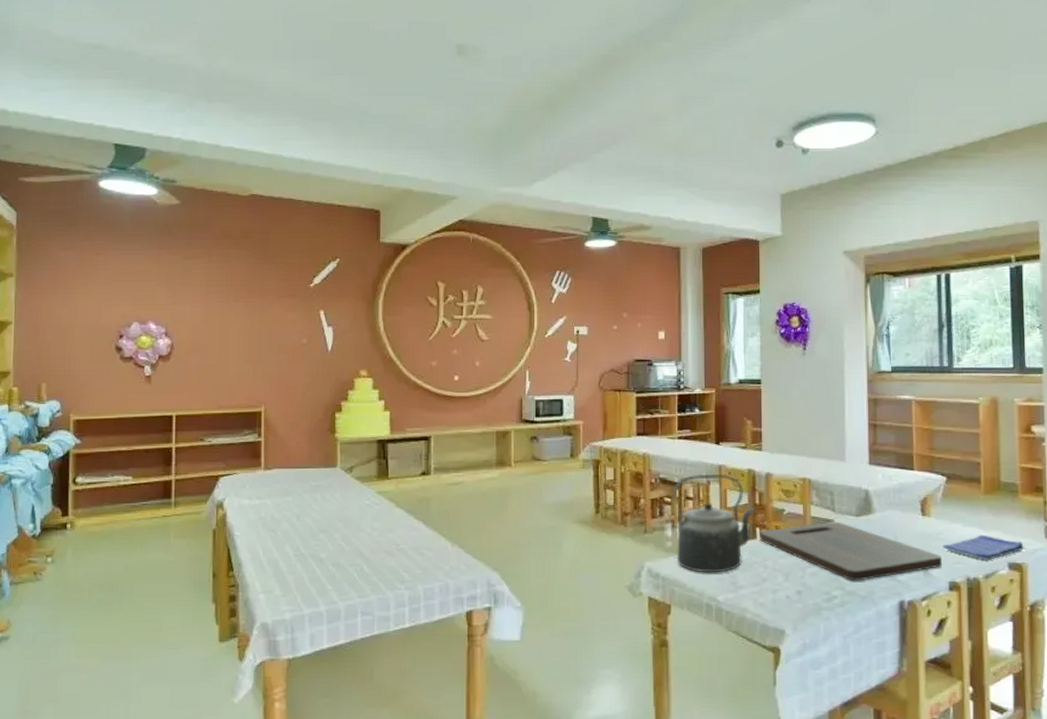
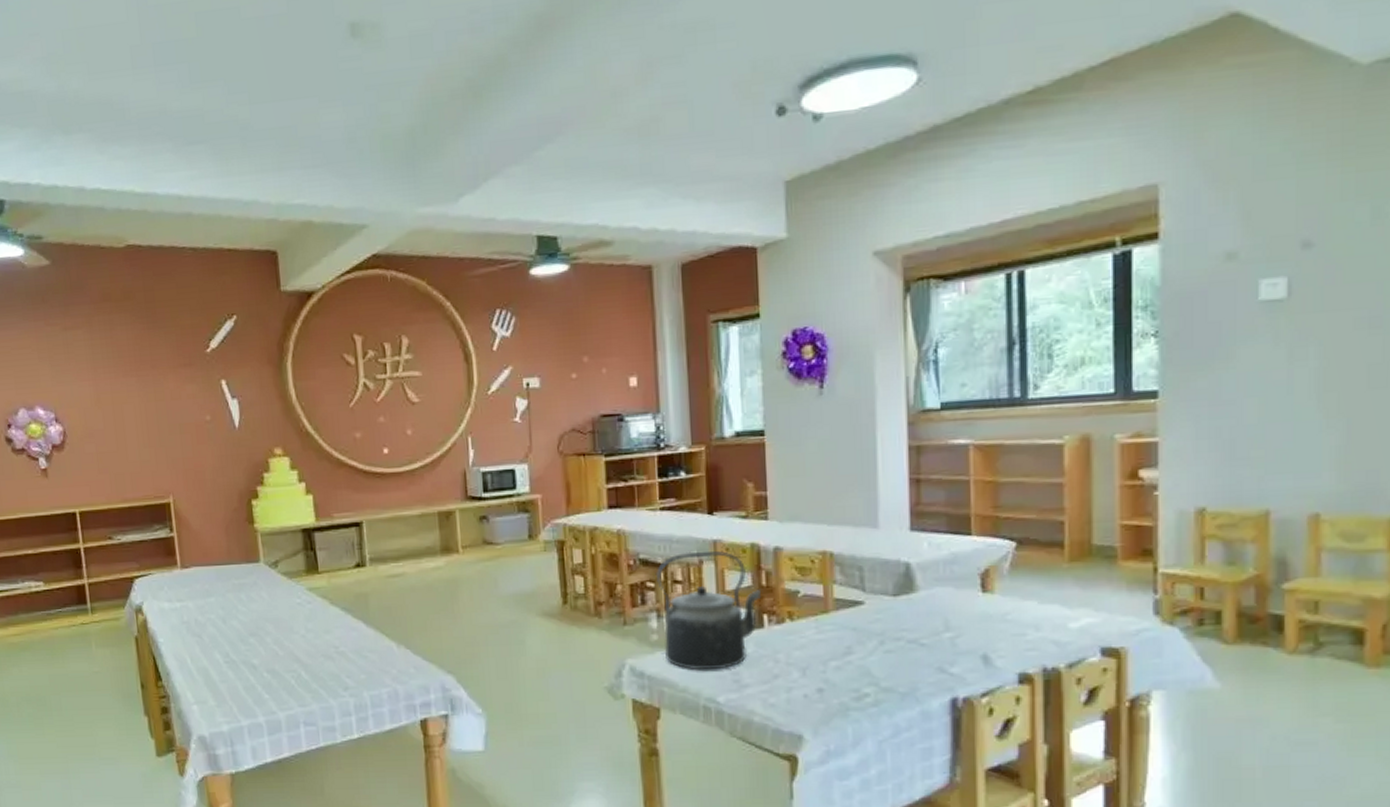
cutting board: present [760,521,942,581] -> none [768,603,1009,676]
dish towel: present [942,534,1024,561] -> none [1010,613,1124,647]

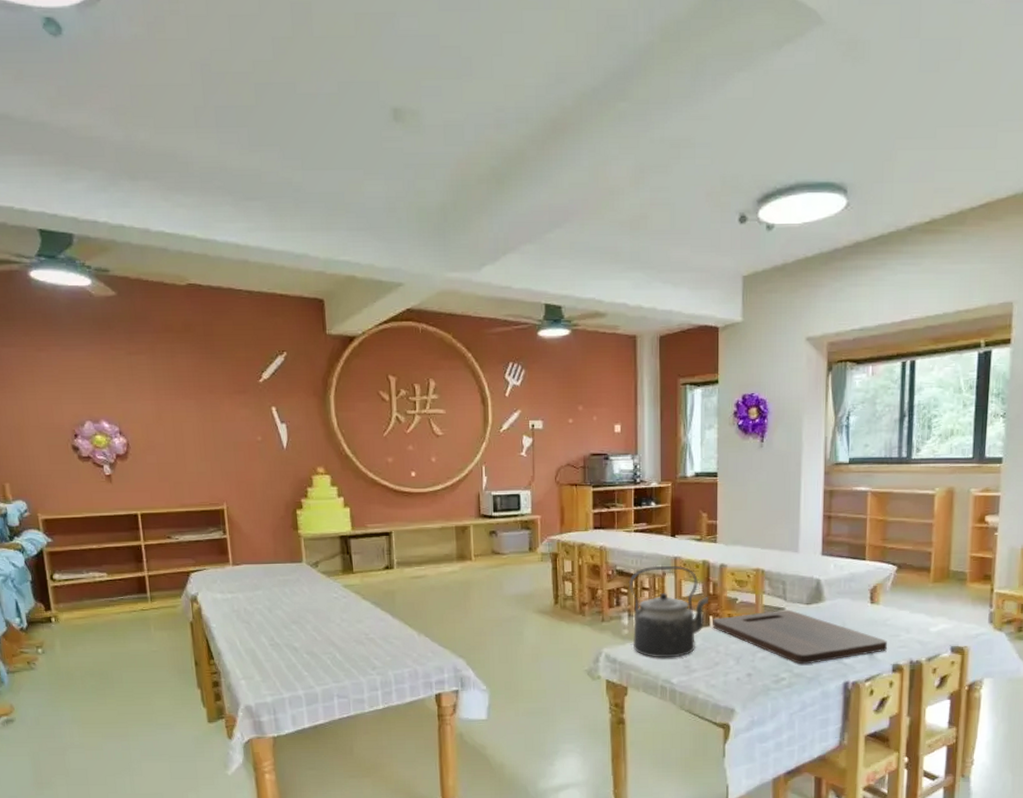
cutting board: none [768,603,1009,676] -> present [713,609,887,665]

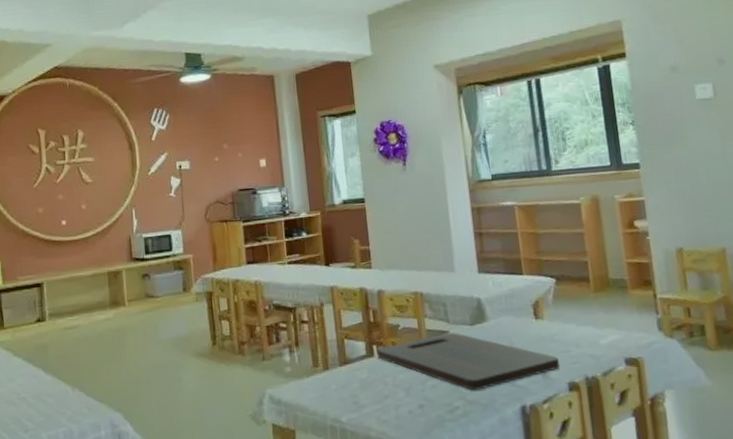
kettle: present [628,565,709,658] -> none [286,295,371,395]

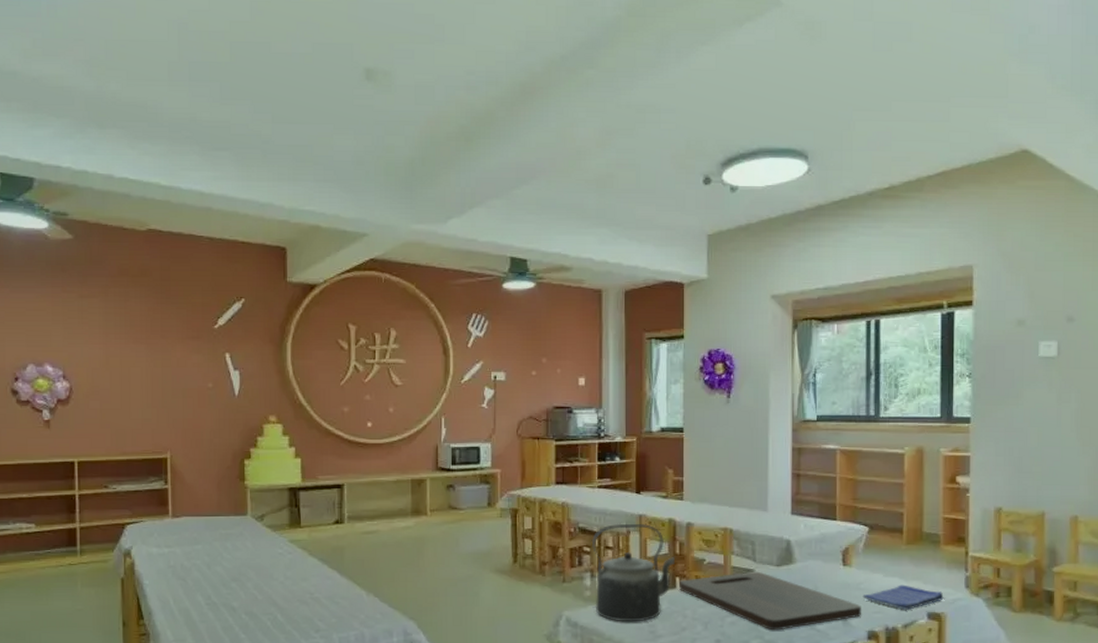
kettle: none [286,295,371,395] -> present [591,523,676,622]
dish towel: none [558,332,639,359] -> present [862,585,944,611]

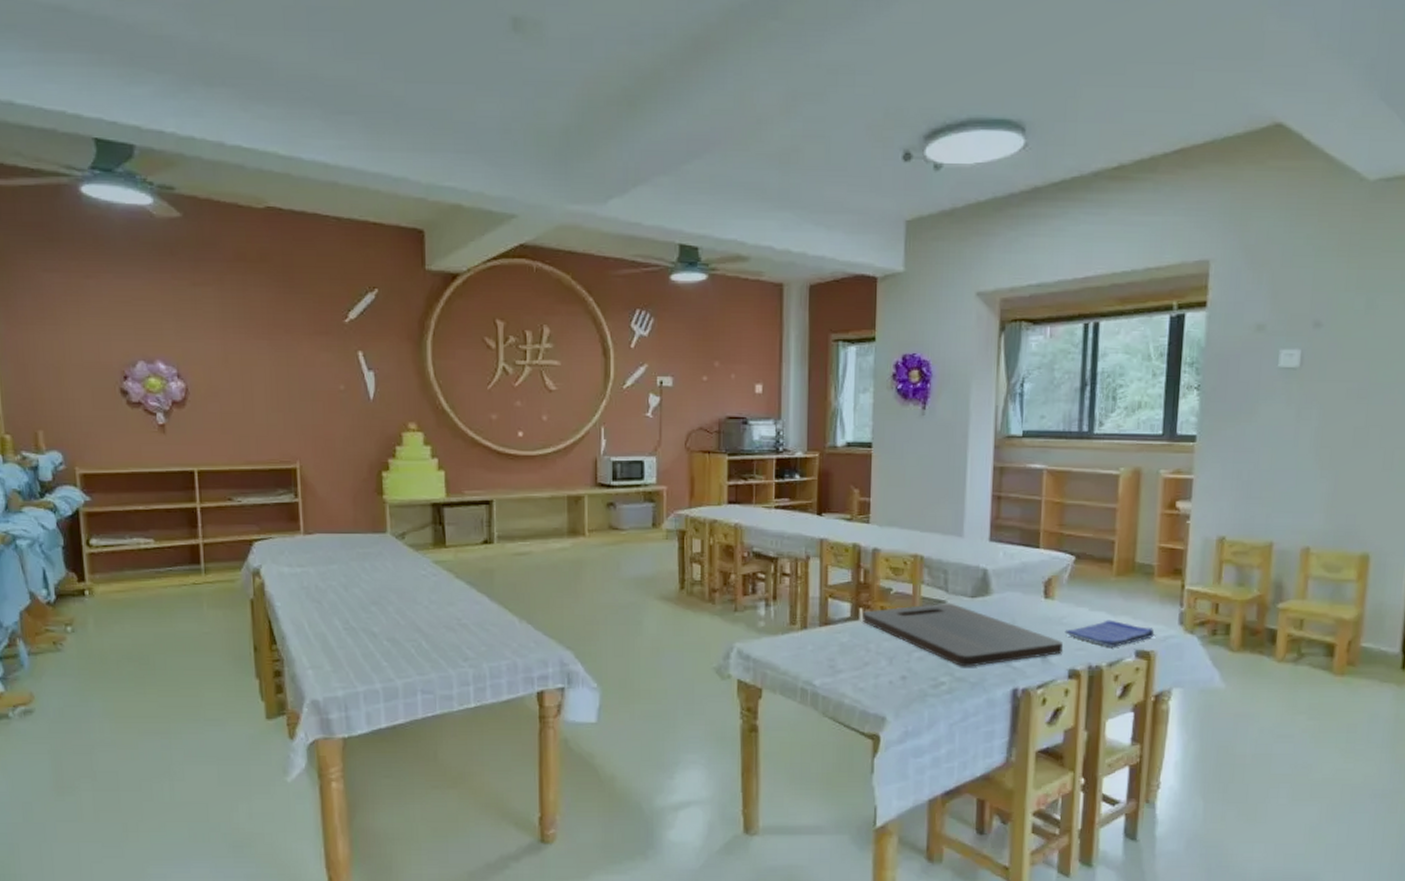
kettle: present [591,523,676,622] -> none [766,548,860,656]

